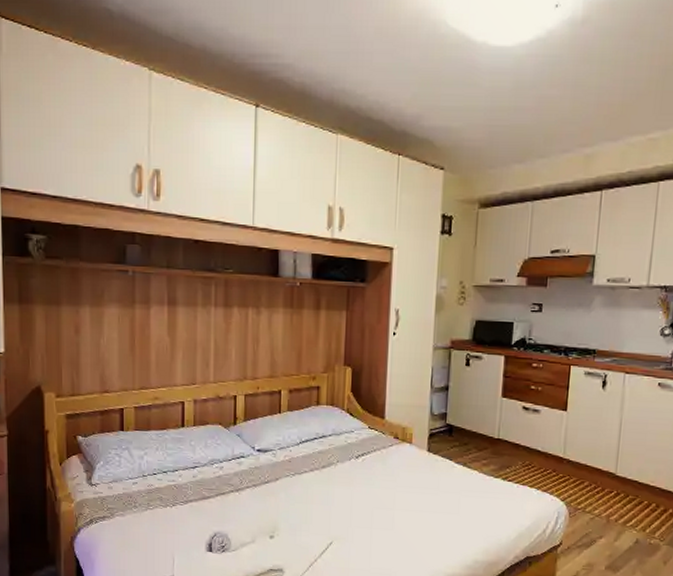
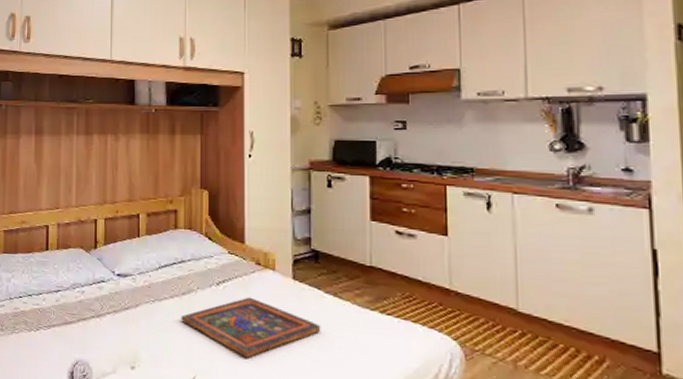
painted panel: none [320,468,450,524] -> present [181,297,321,358]

